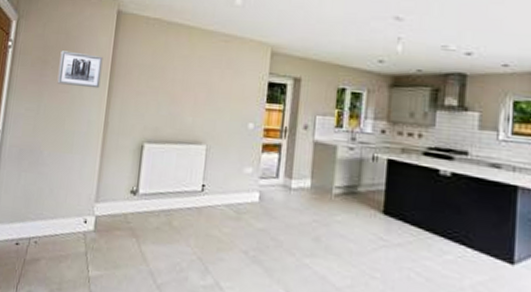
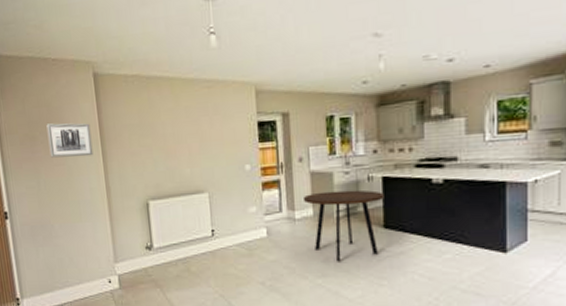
dining table: none [303,163,388,243] -> present [304,190,384,262]

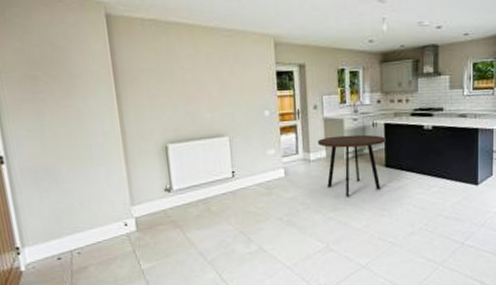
wall art: present [46,123,93,158] -> none [50,63,107,100]

